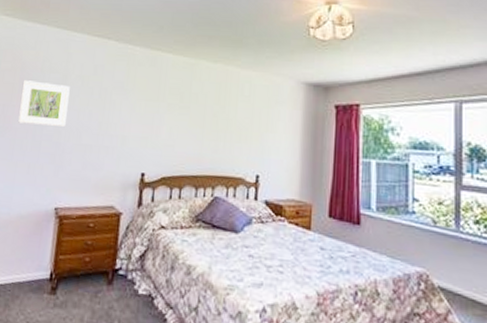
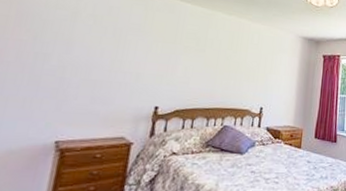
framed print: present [18,80,70,126] -> none [12,14,80,62]

